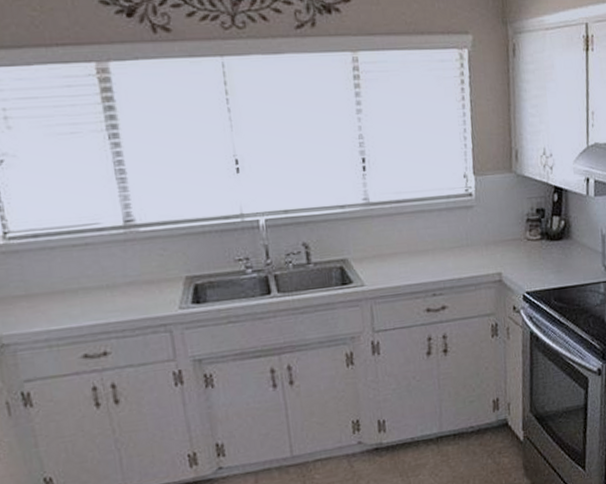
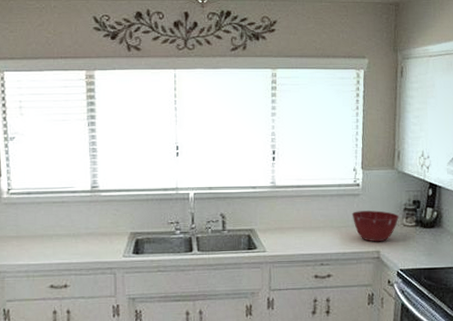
mixing bowl: none [465,224,521,263] -> present [351,210,399,242]

